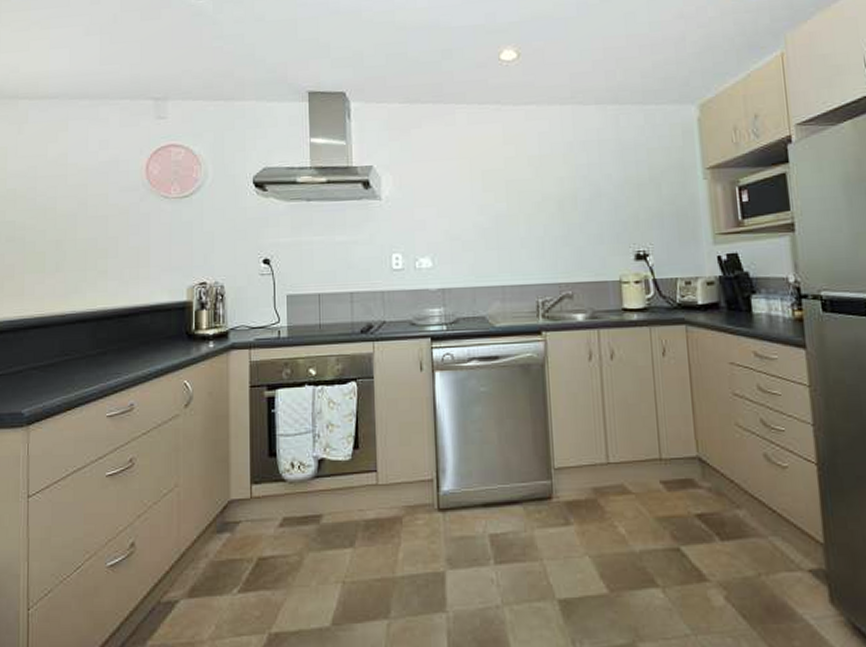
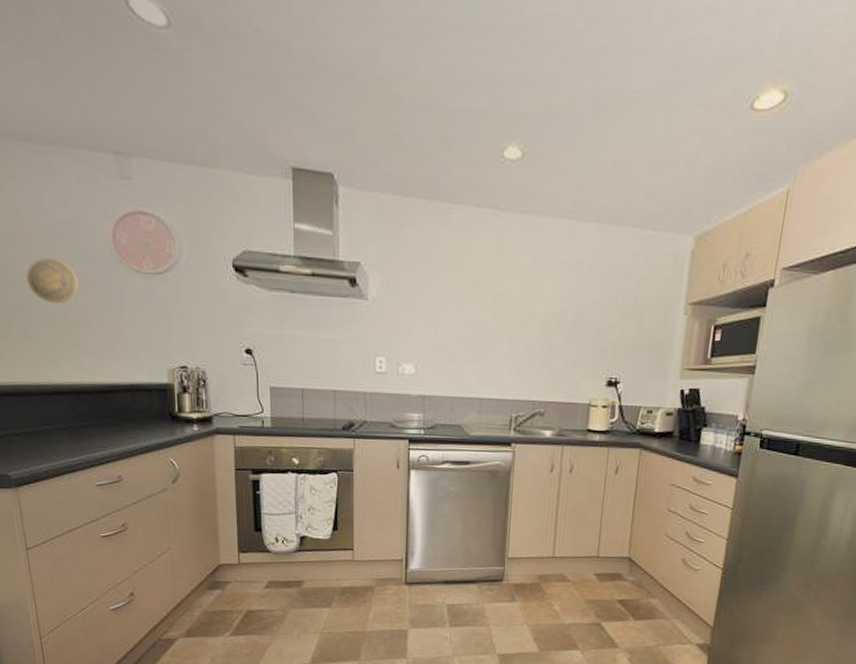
decorative plate: none [65,194,111,235] -> present [26,258,78,304]

